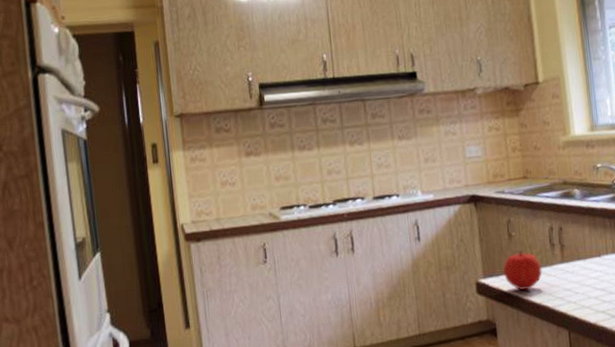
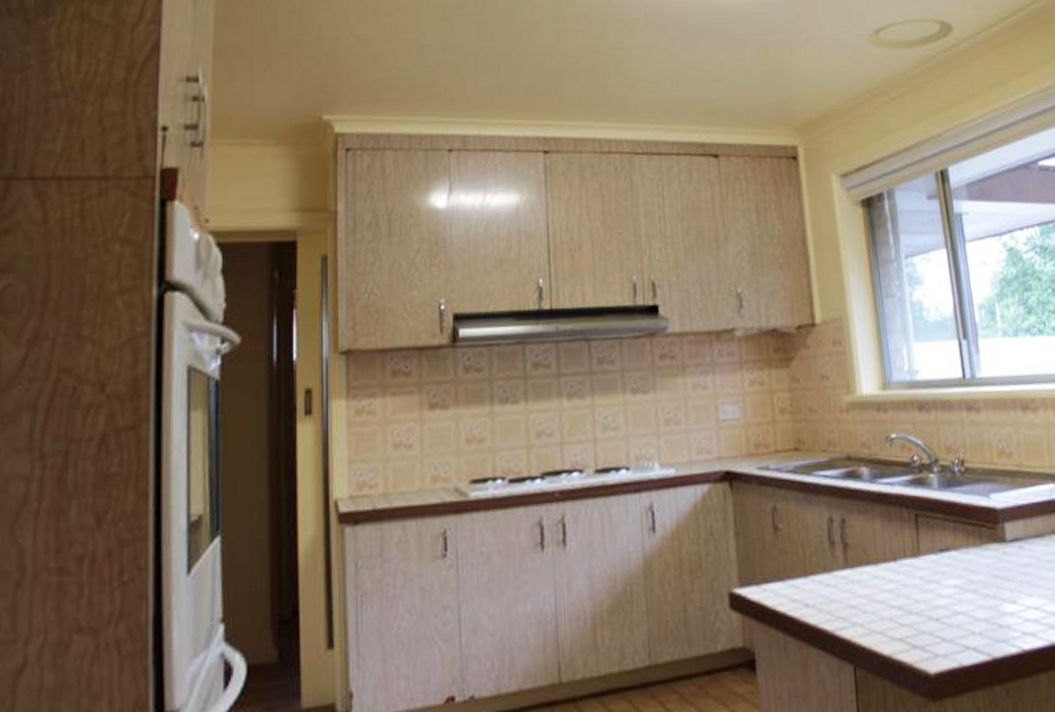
fruit: present [503,250,542,291] -> none [766,549,819,607]

